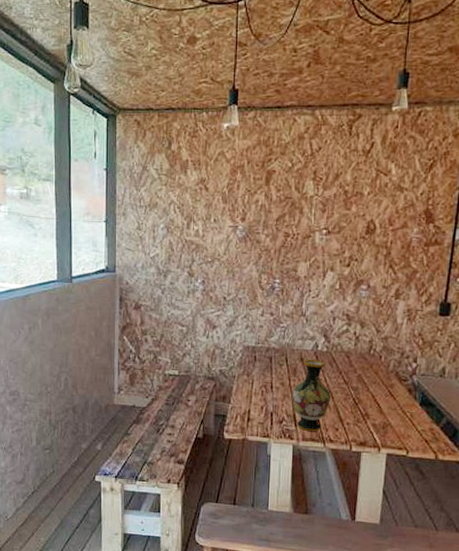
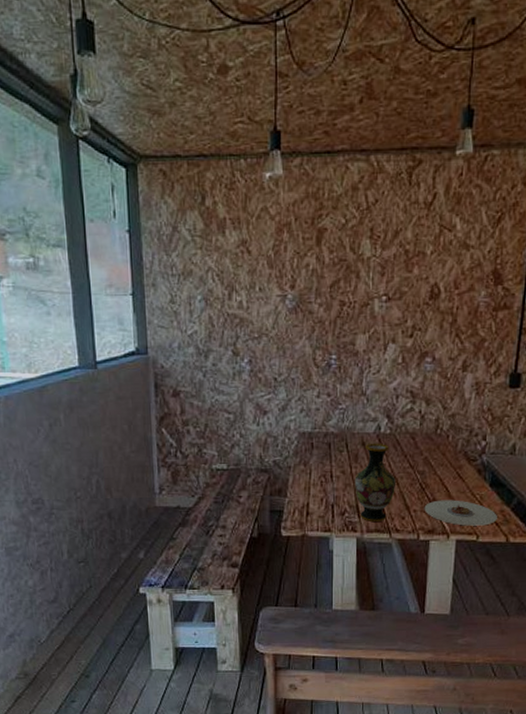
plate: none [356,415,427,442] -> present [424,500,497,526]

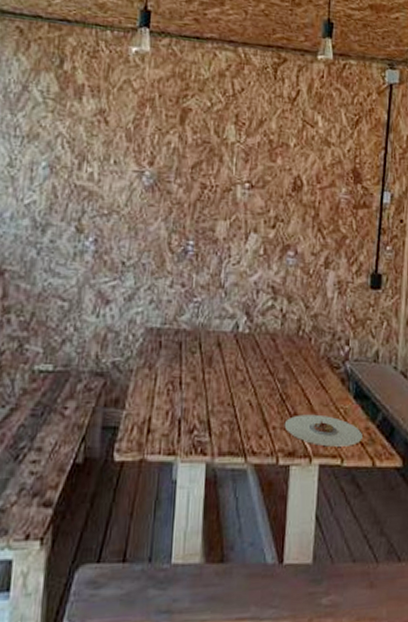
vase: present [354,443,396,521] -> none [206,343,253,441]

